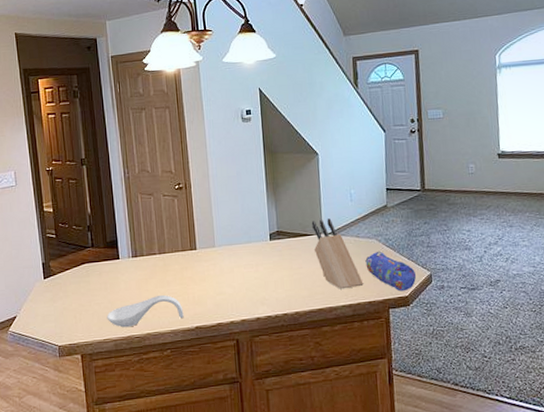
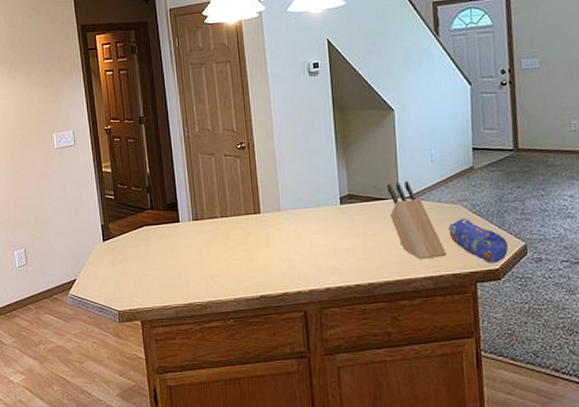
spoon rest: present [107,295,184,328] -> none [167,260,248,294]

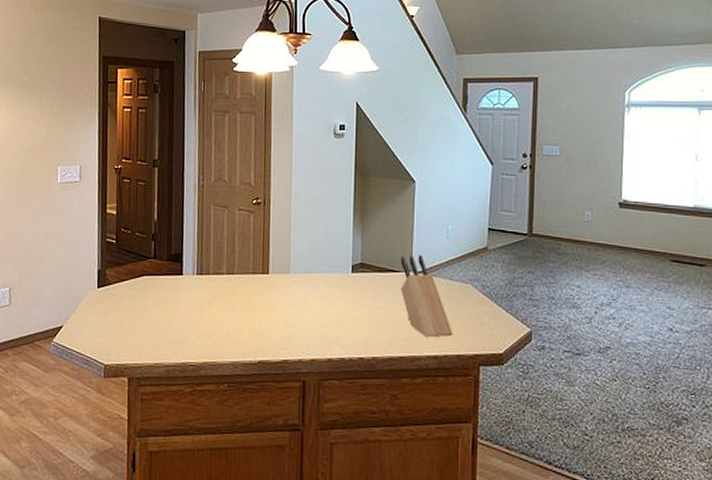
pencil case: present [448,217,508,264] -> none [457,298,513,348]

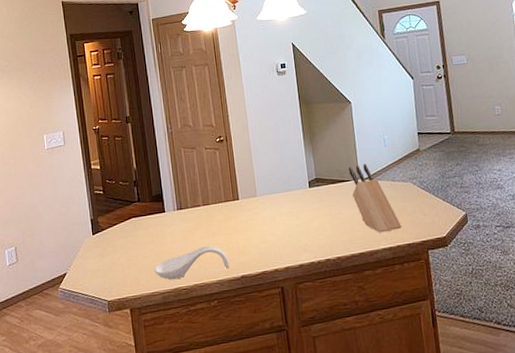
spoon rest: none [161,320,247,353] -> present [154,245,229,280]

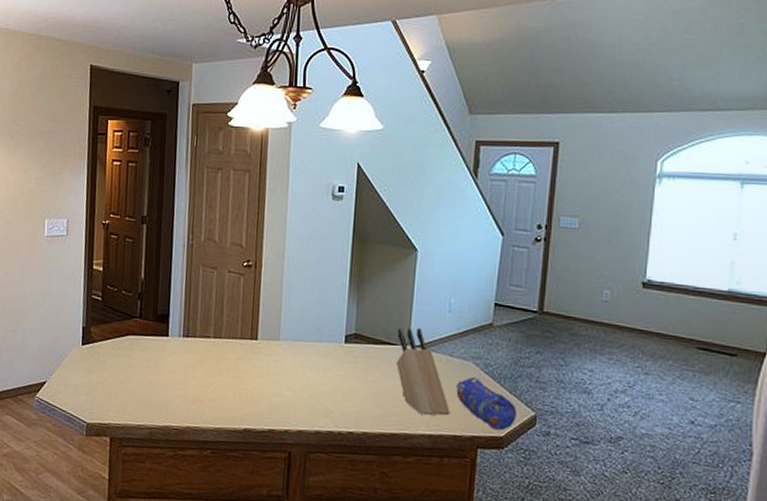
spoon rest: present [154,245,229,280] -> none [144,385,232,417]
pencil case: none [402,193,452,233] -> present [456,376,516,431]

